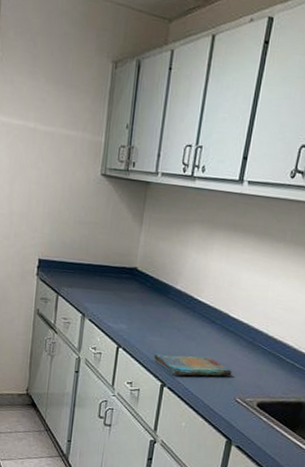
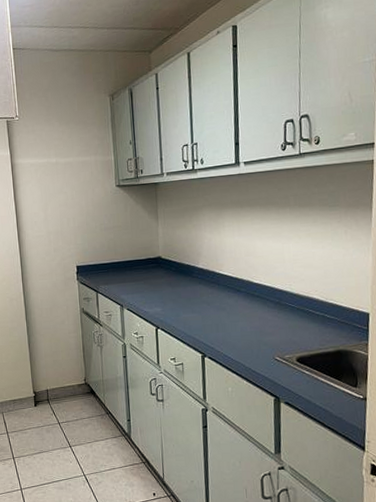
dish towel: present [153,354,232,376] -> none [190,323,266,346]

